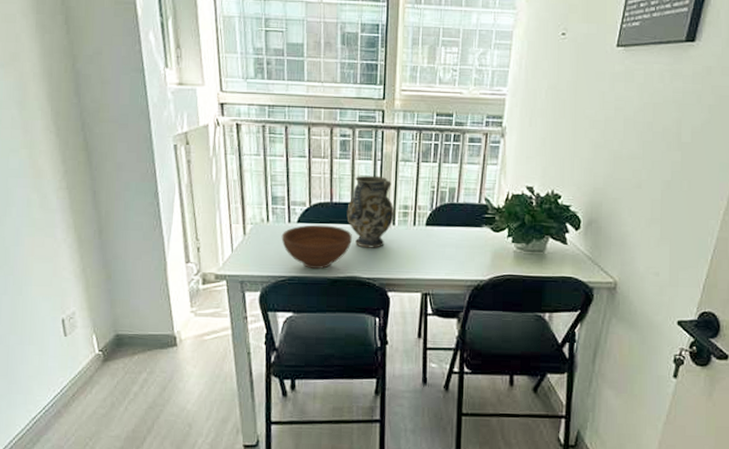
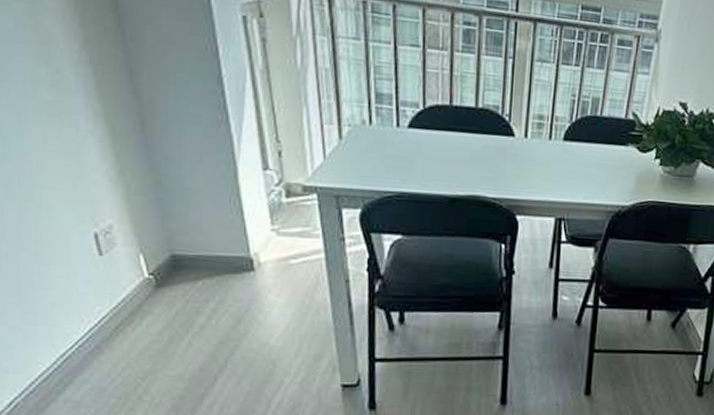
bowl: present [281,224,352,270] -> none [387,131,476,186]
ewer: present [347,175,394,248] -> none [469,75,527,164]

